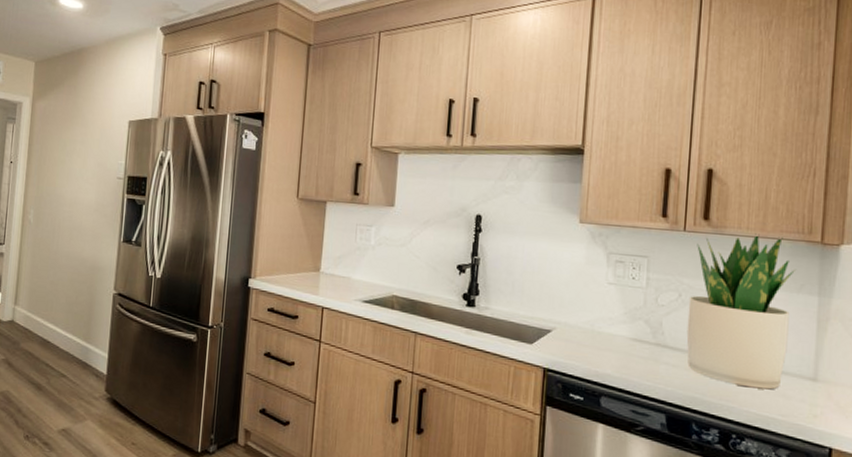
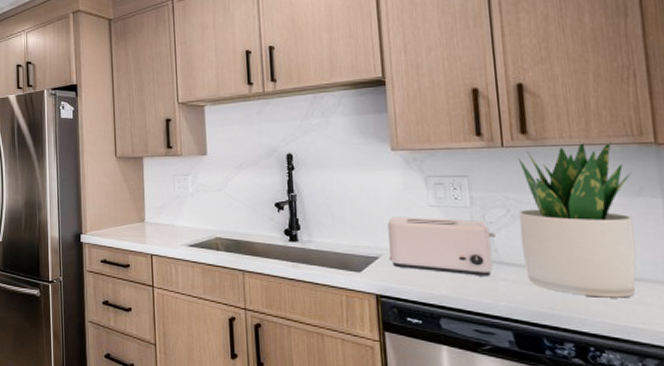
toaster: none [561,290,665,359] -> present [387,217,495,276]

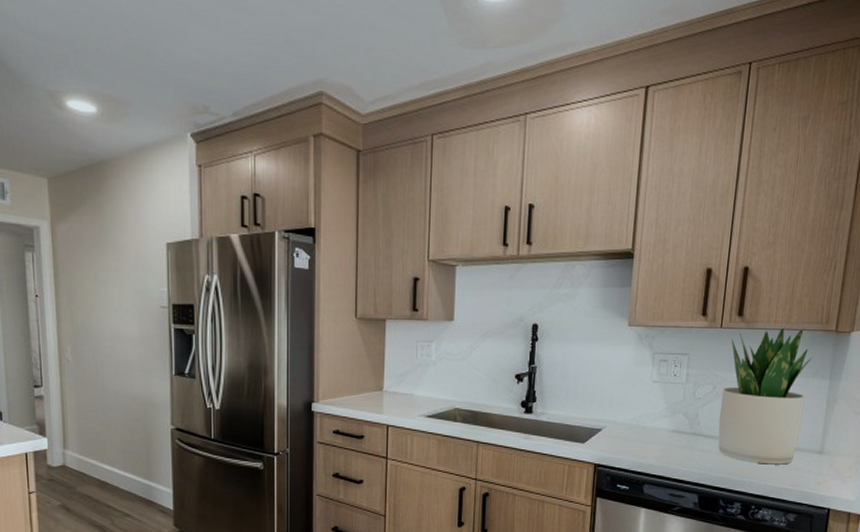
toaster: present [387,217,495,276] -> none [610,391,701,447]

